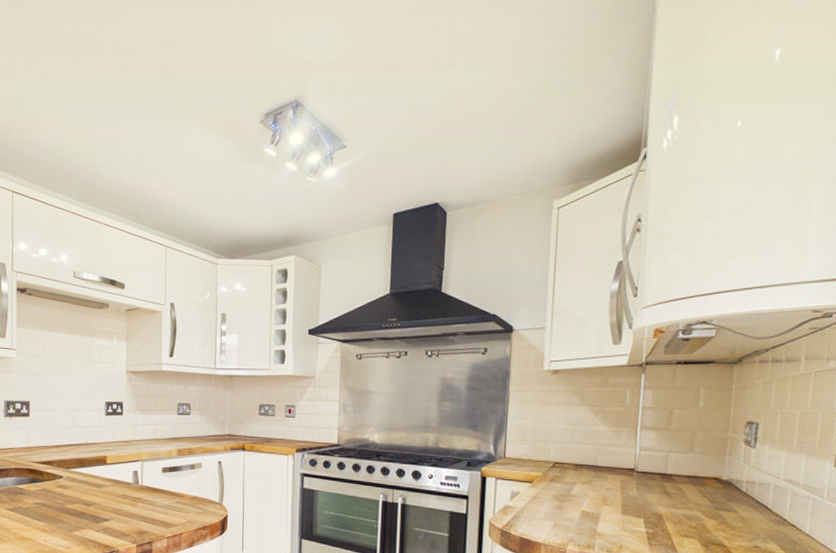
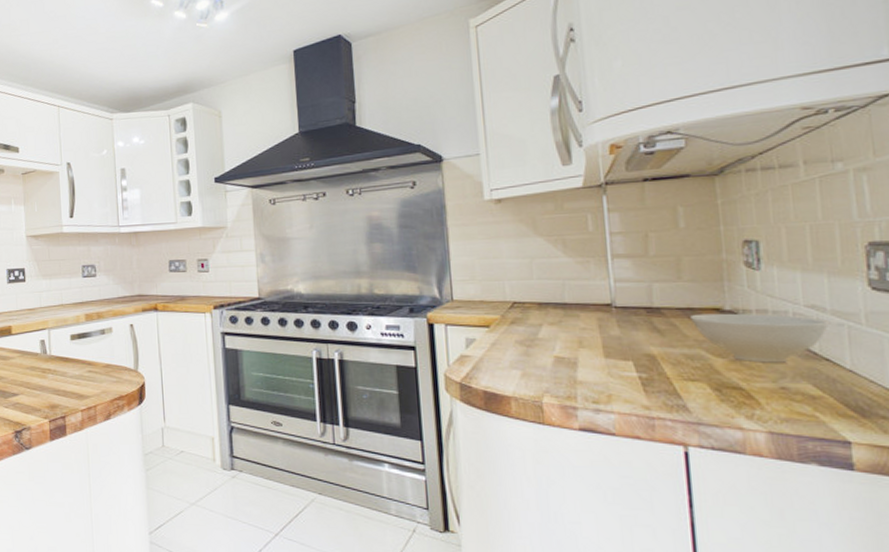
bowl: none [695,481,799,526] -> present [690,313,829,363]

